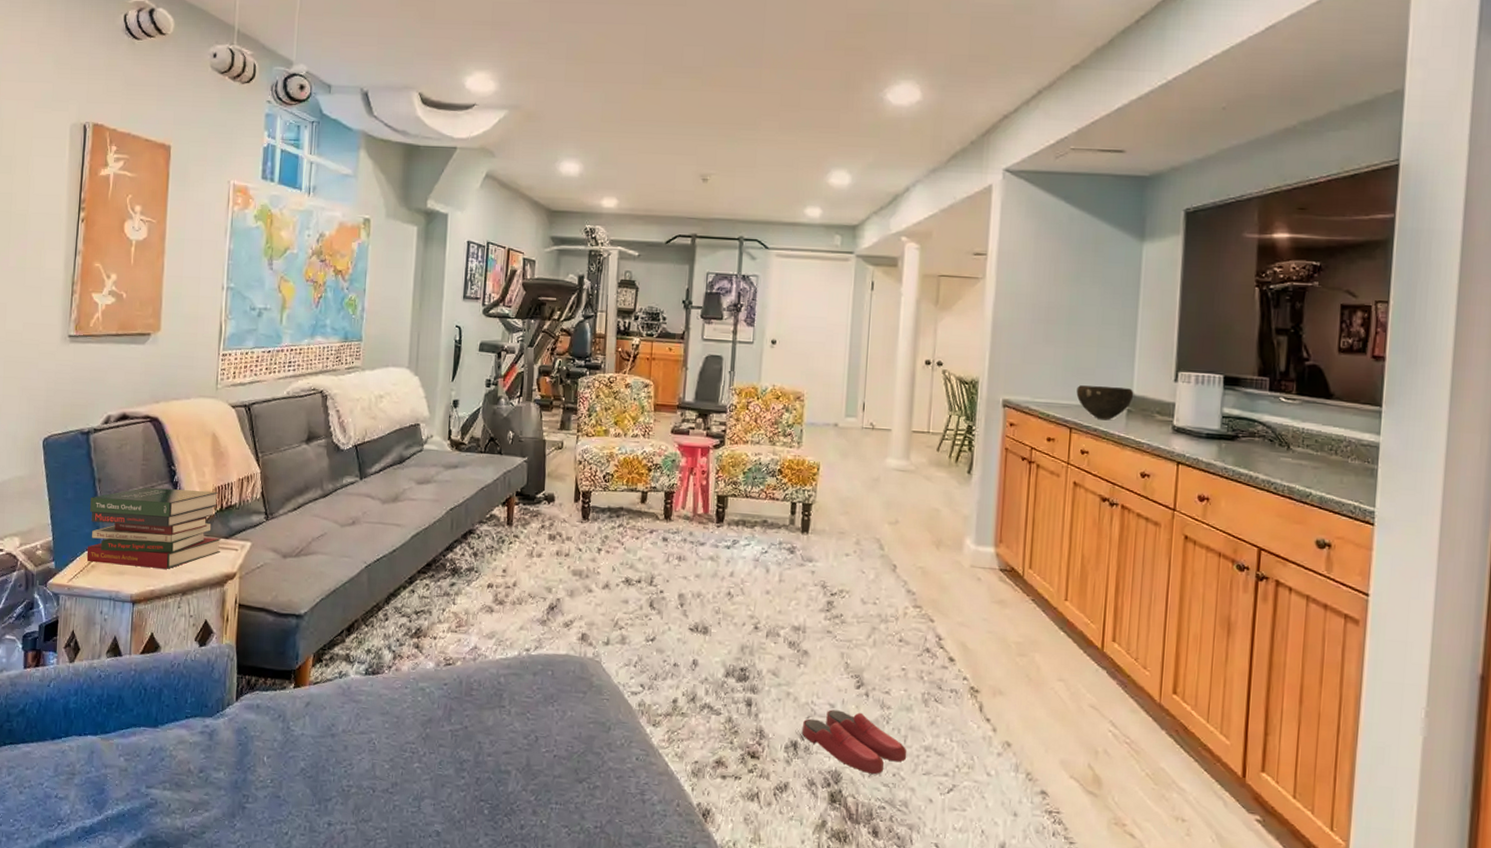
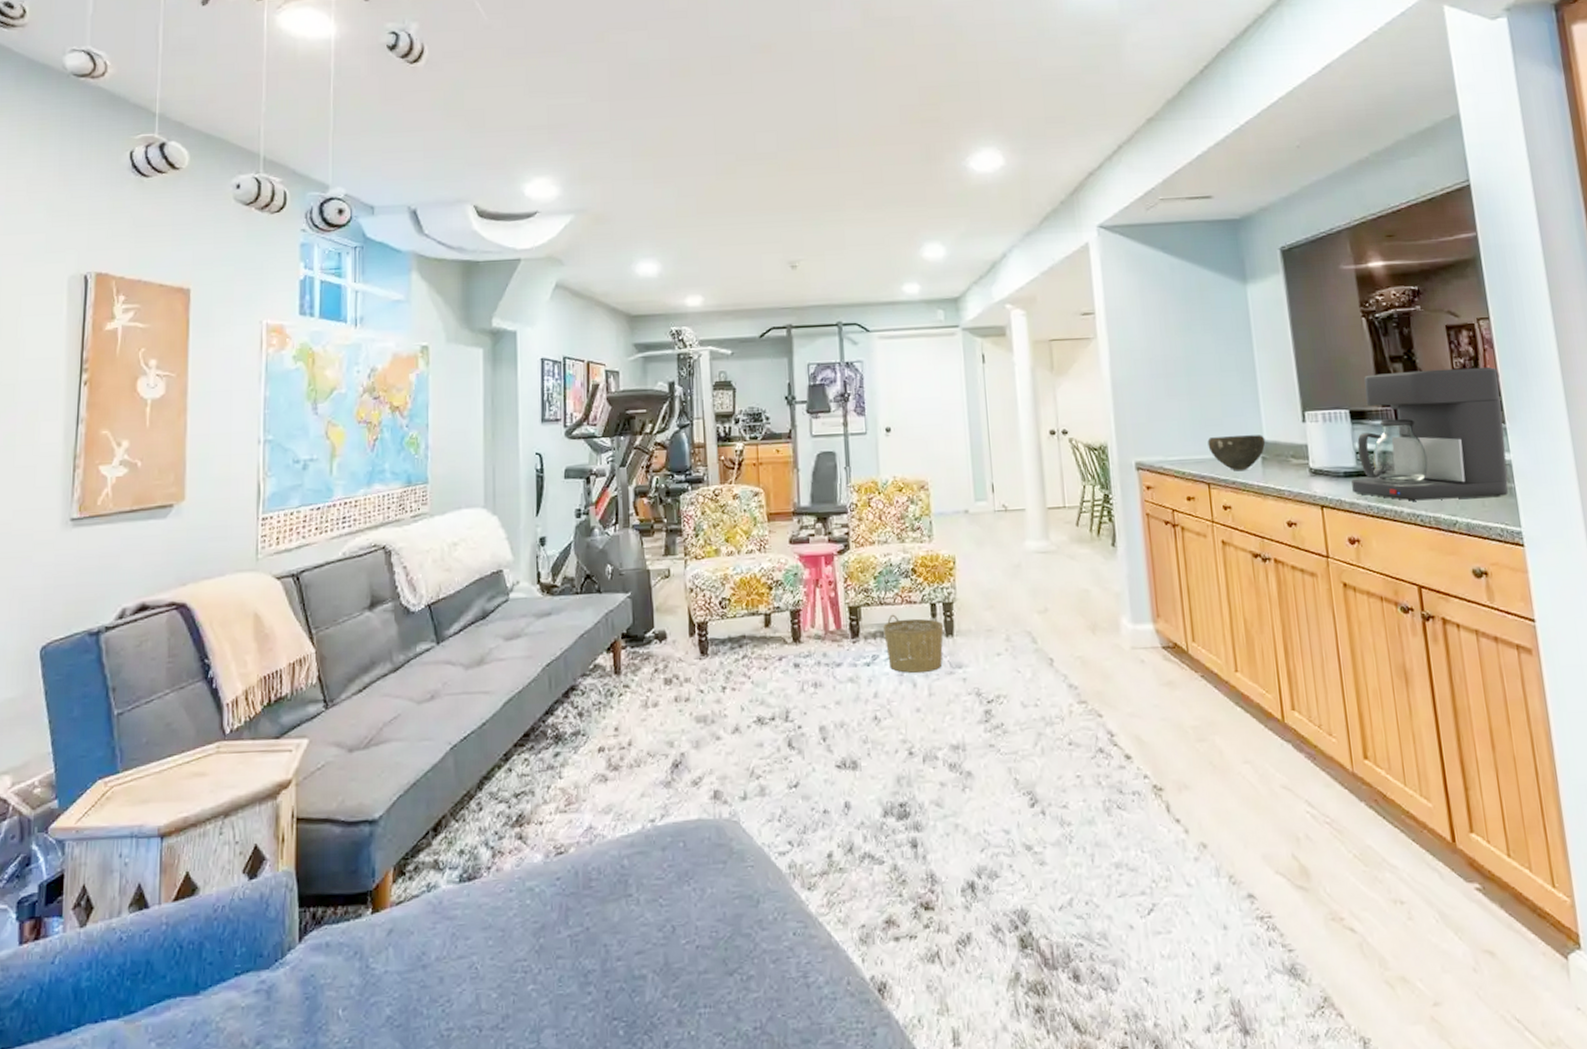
books: present [86,487,221,569] -> none [99,683,270,794]
basket: none [746,507,801,561] -> present [883,614,944,673]
slippers: present [802,709,907,774] -> none [978,835,1098,906]
coffee maker: none [1212,344,1385,476] -> present [1351,366,1508,501]

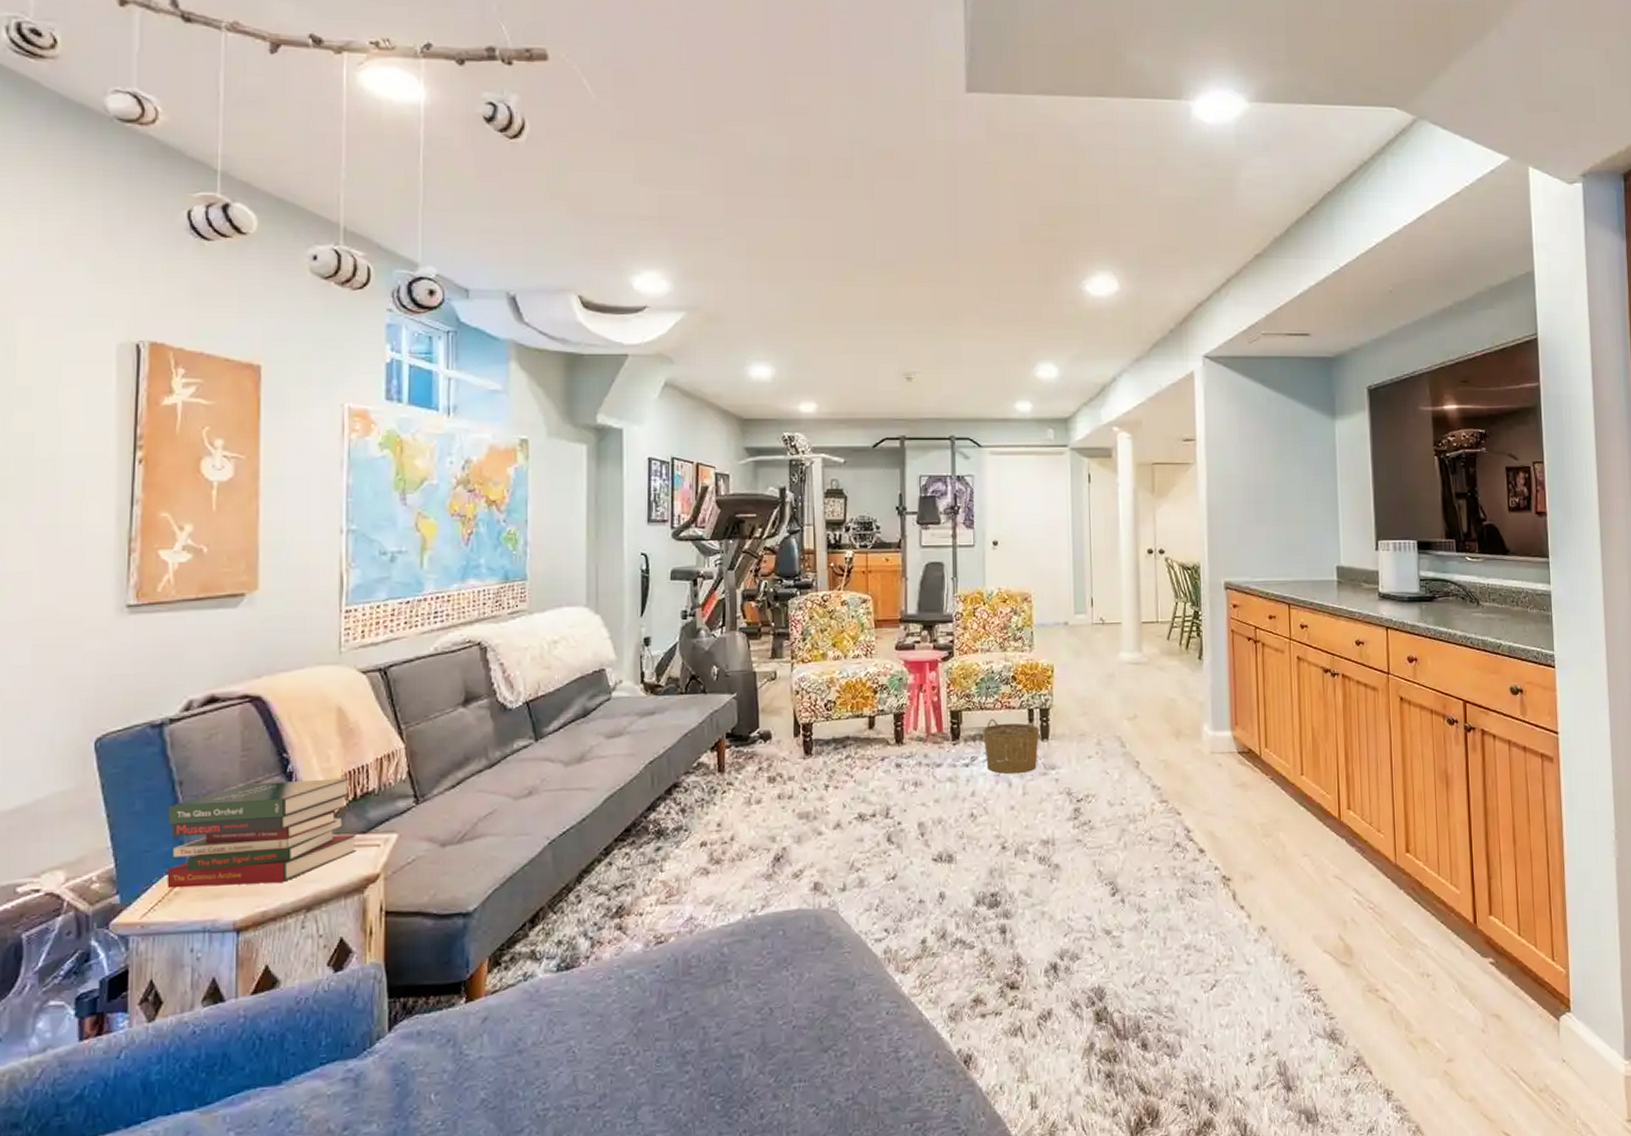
books: none [99,683,270,794] -> present [167,777,356,889]
bowl: present [1207,435,1266,471] -> none [1290,560,1342,594]
coffee maker: present [1351,366,1508,501] -> none [1414,506,1547,625]

